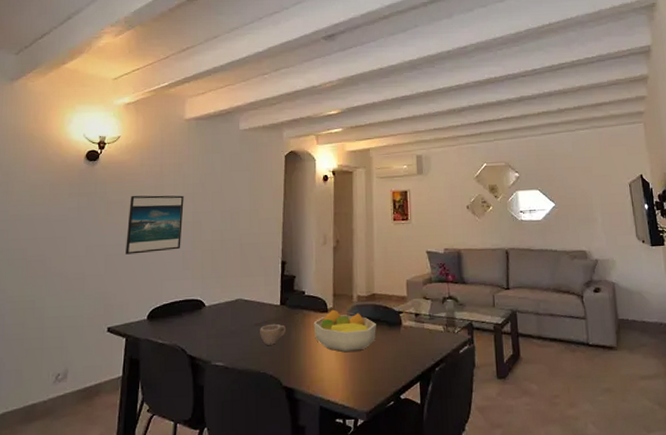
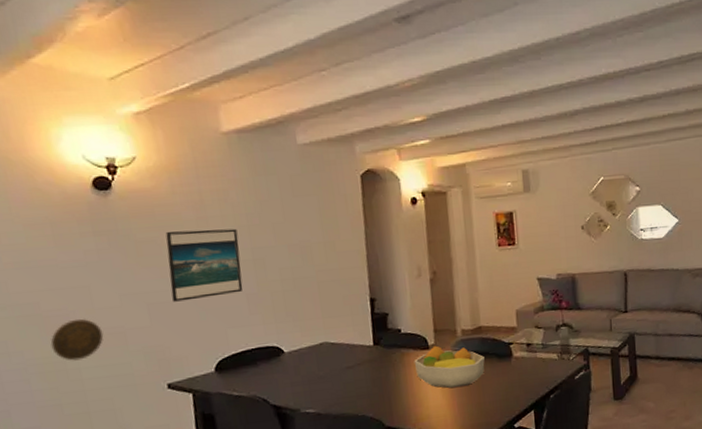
decorative plate: none [27,264,68,301] -> present [50,318,104,361]
cup: present [260,323,287,345] -> none [353,365,384,388]

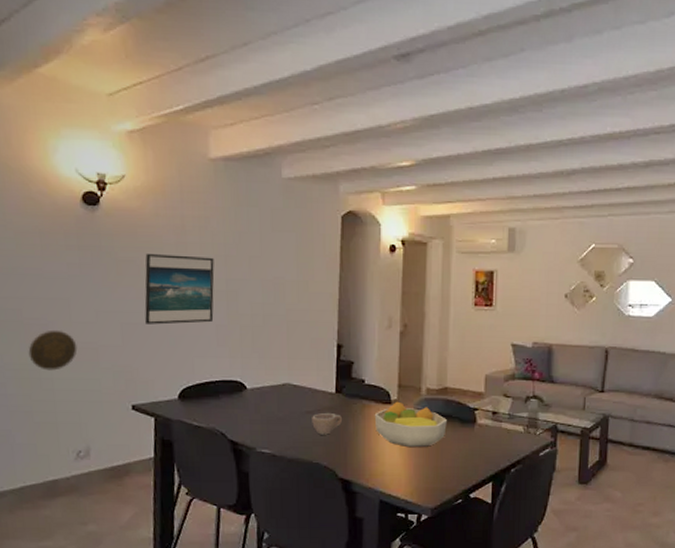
cup: none [353,365,384,388] -> present [312,412,343,435]

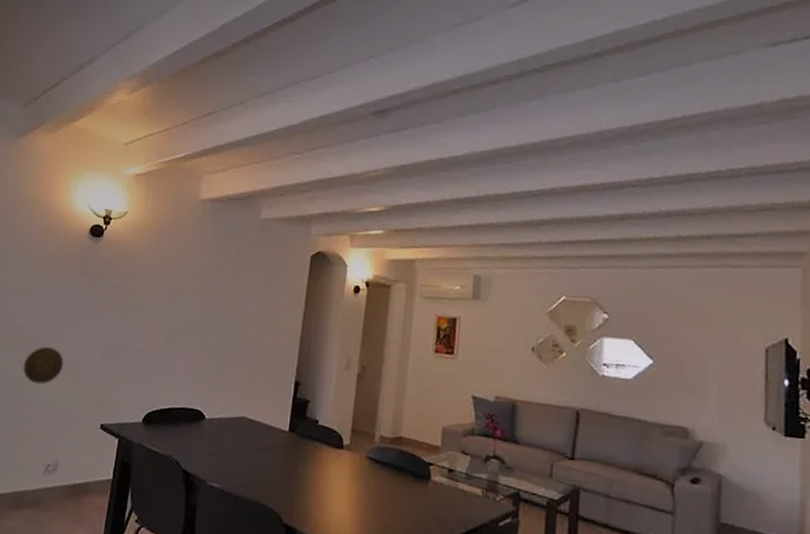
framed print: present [144,253,215,325] -> none [124,281,192,350]
cup: present [312,412,343,435] -> none [263,451,294,475]
fruit bowl: present [374,401,447,448] -> none [324,446,399,501]

